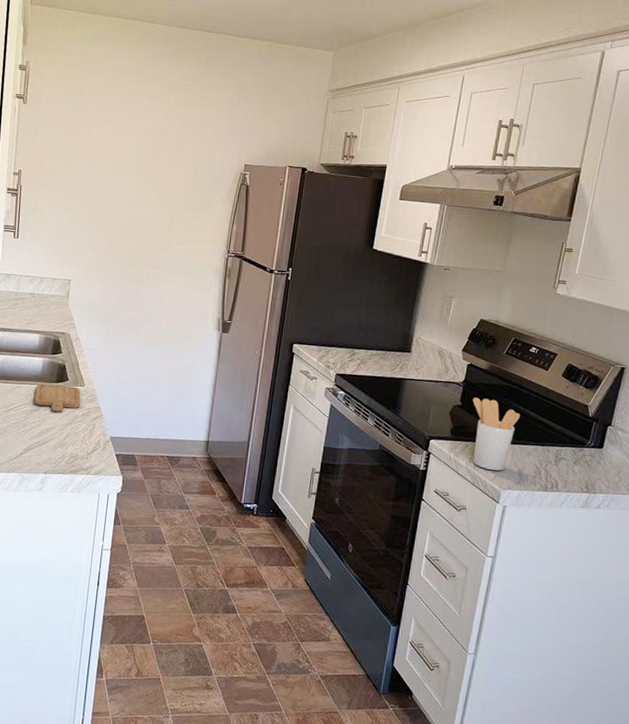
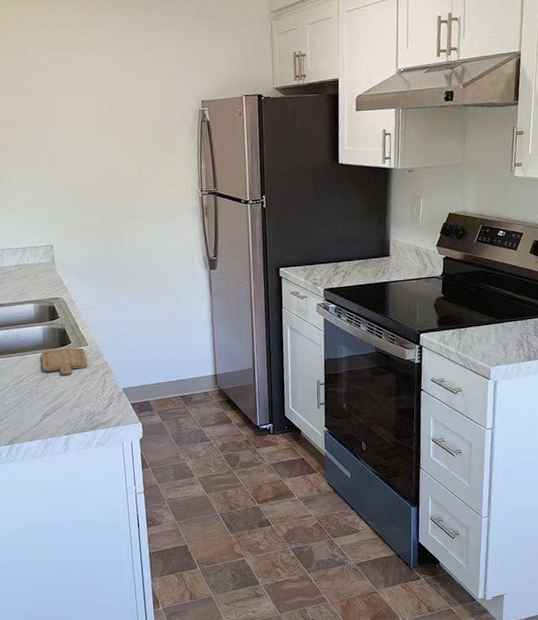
utensil holder: present [472,397,520,471] -> none [452,286,498,351]

